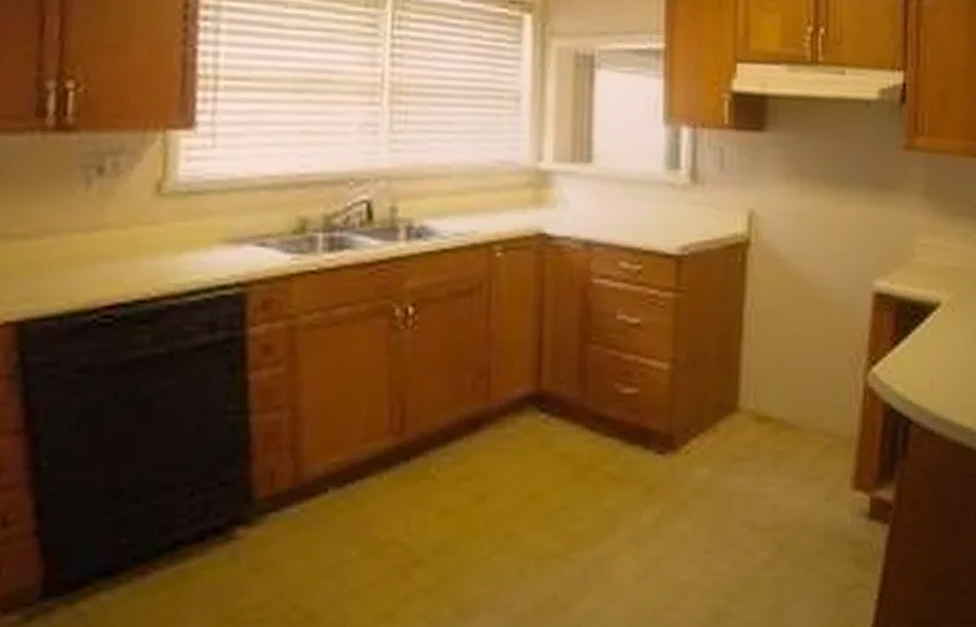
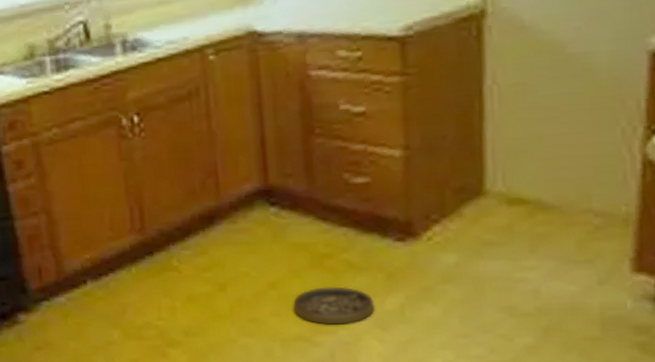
pet bowl: none [552,499,631,540] -> present [293,286,374,325]

